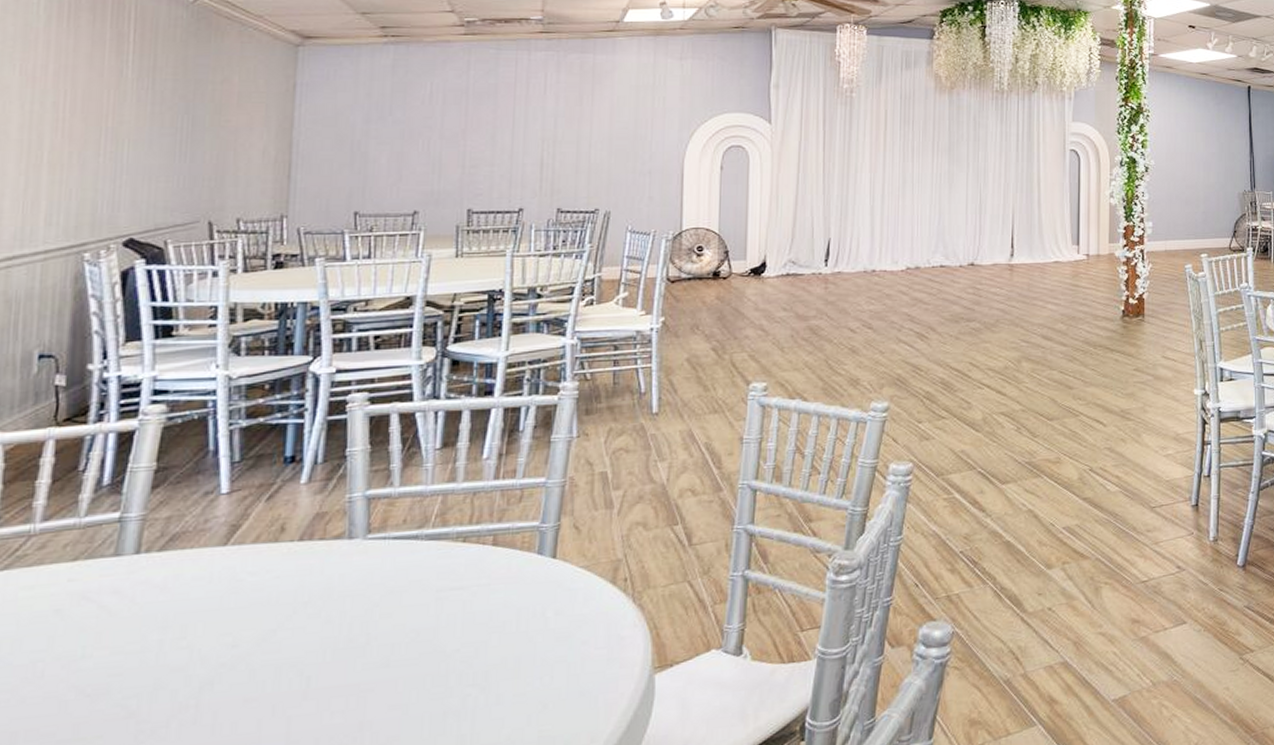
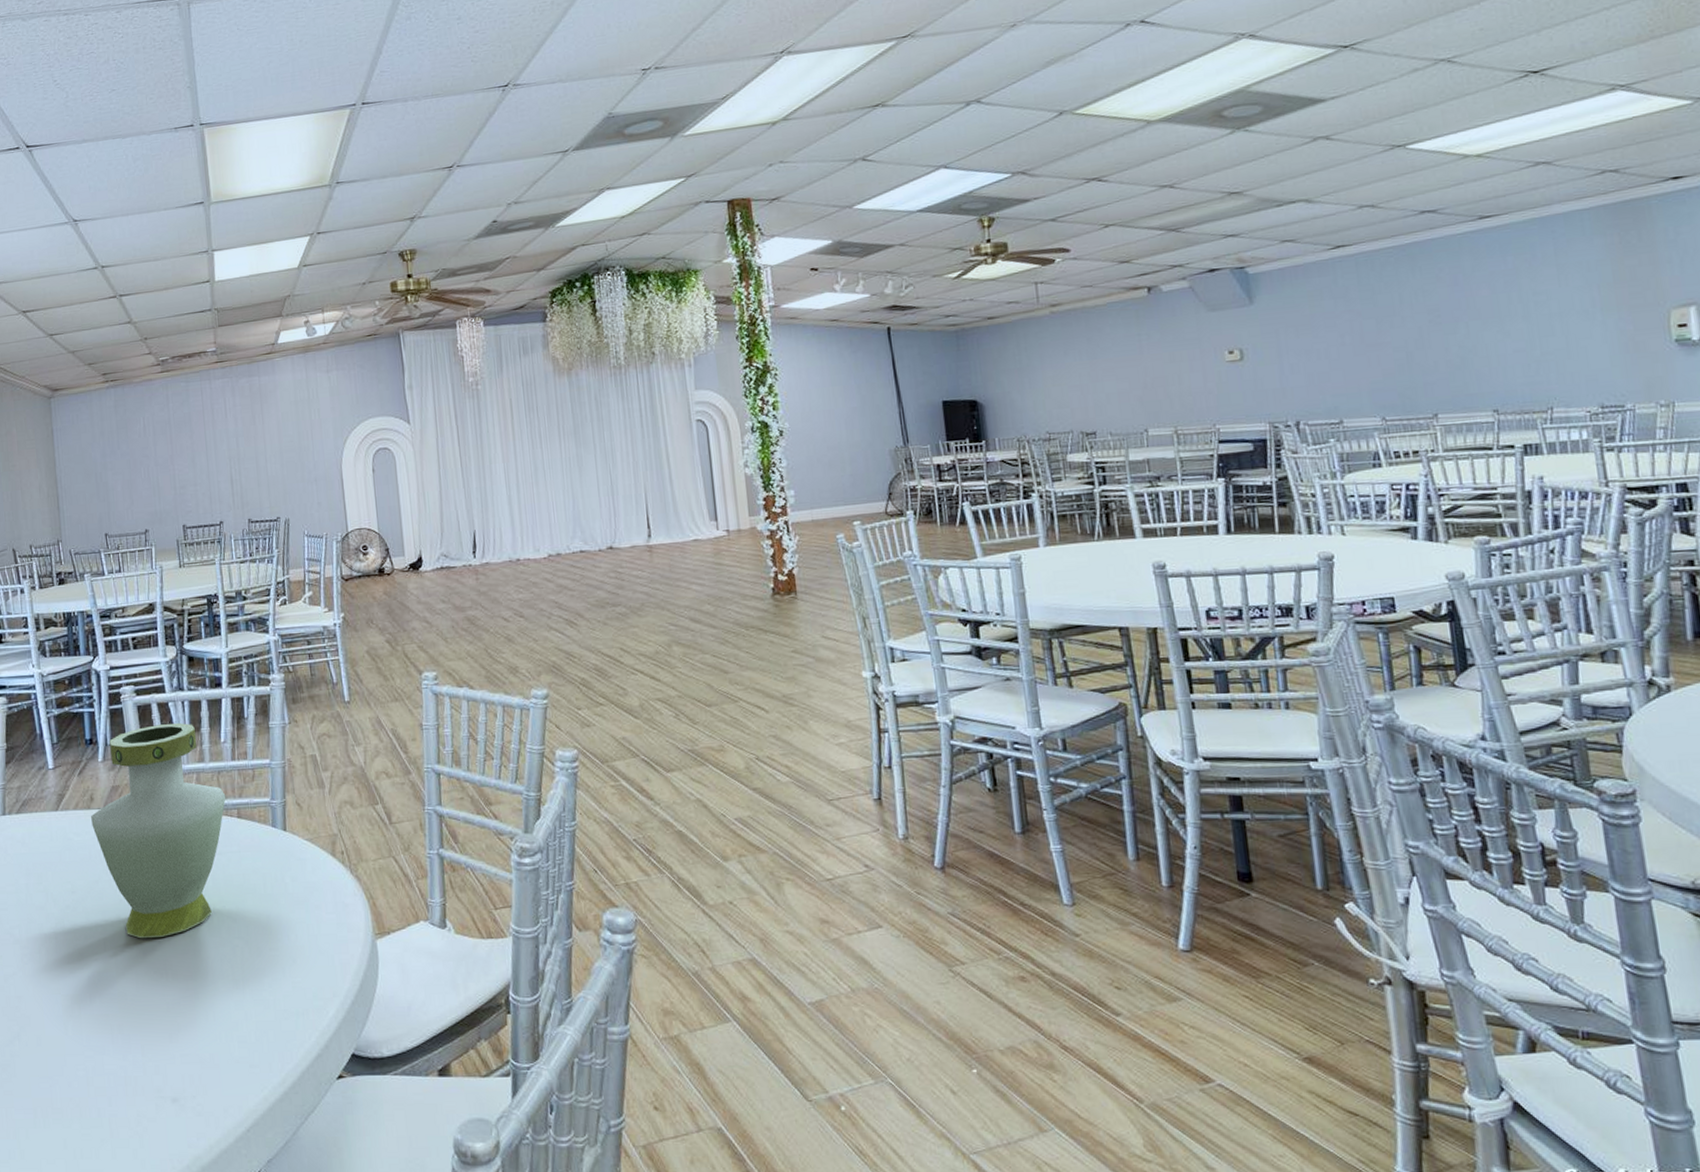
vase: none [277,437,480,697] -> present [91,723,226,939]

